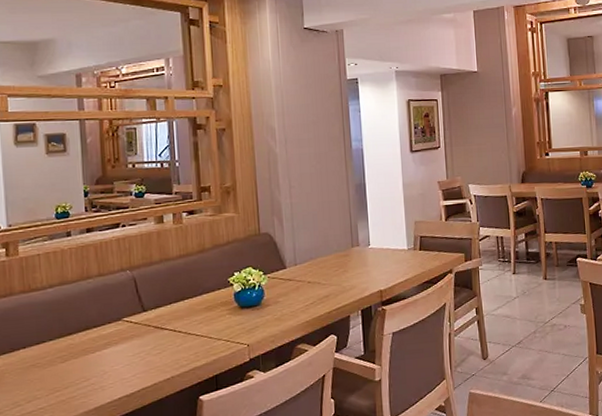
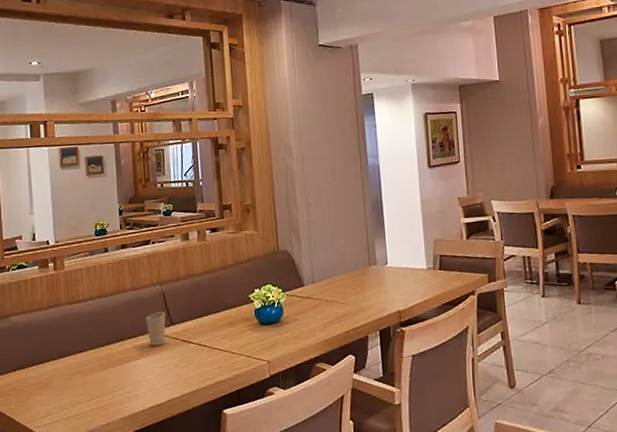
cup: none [114,298,137,334] -> present [146,312,166,346]

